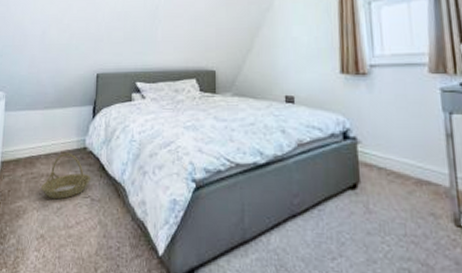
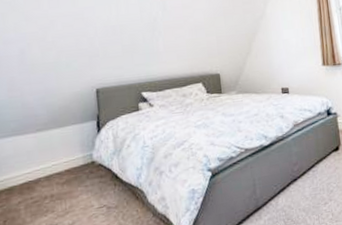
basket: present [41,152,91,200] -> none [45,169,105,218]

